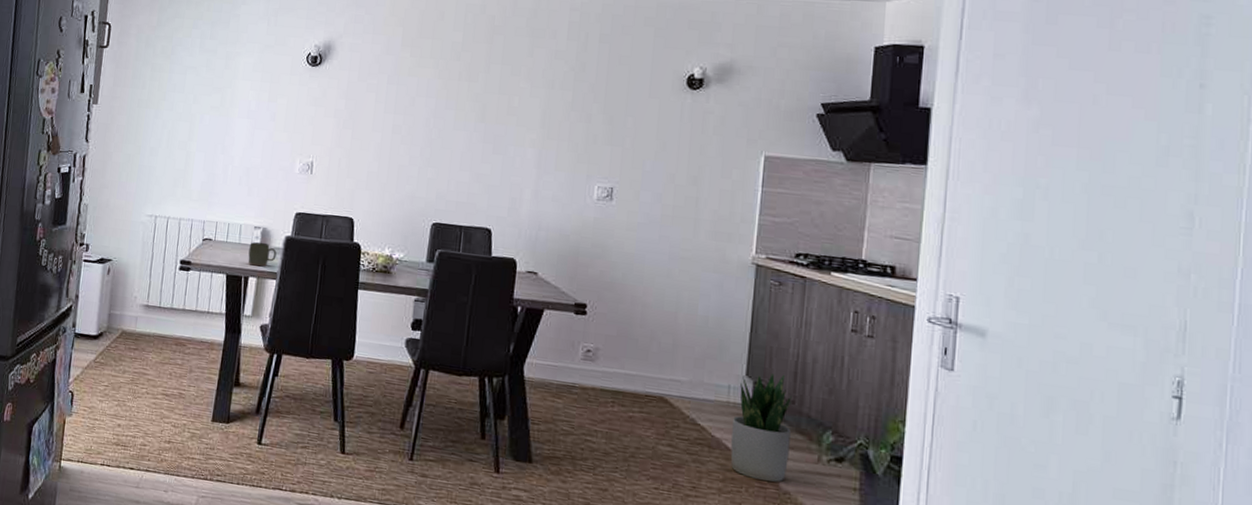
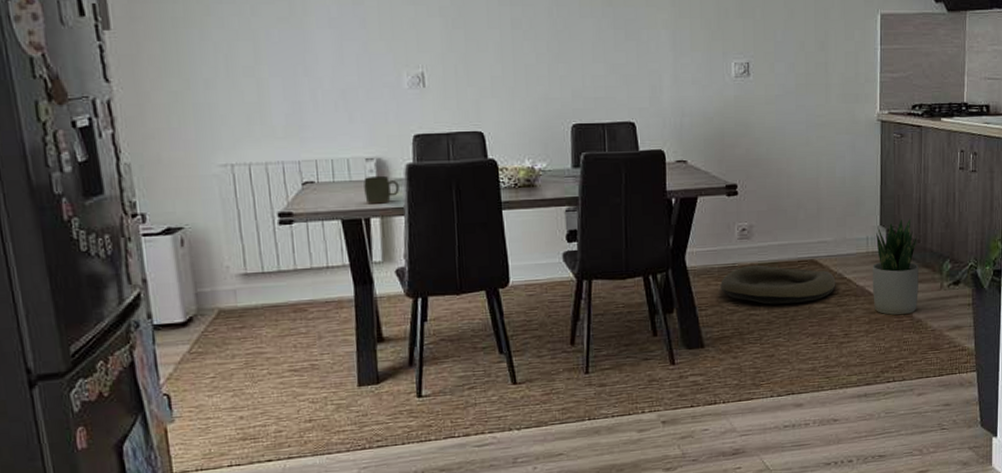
dog bed: none [557,388,687,442] -> present [720,265,836,304]

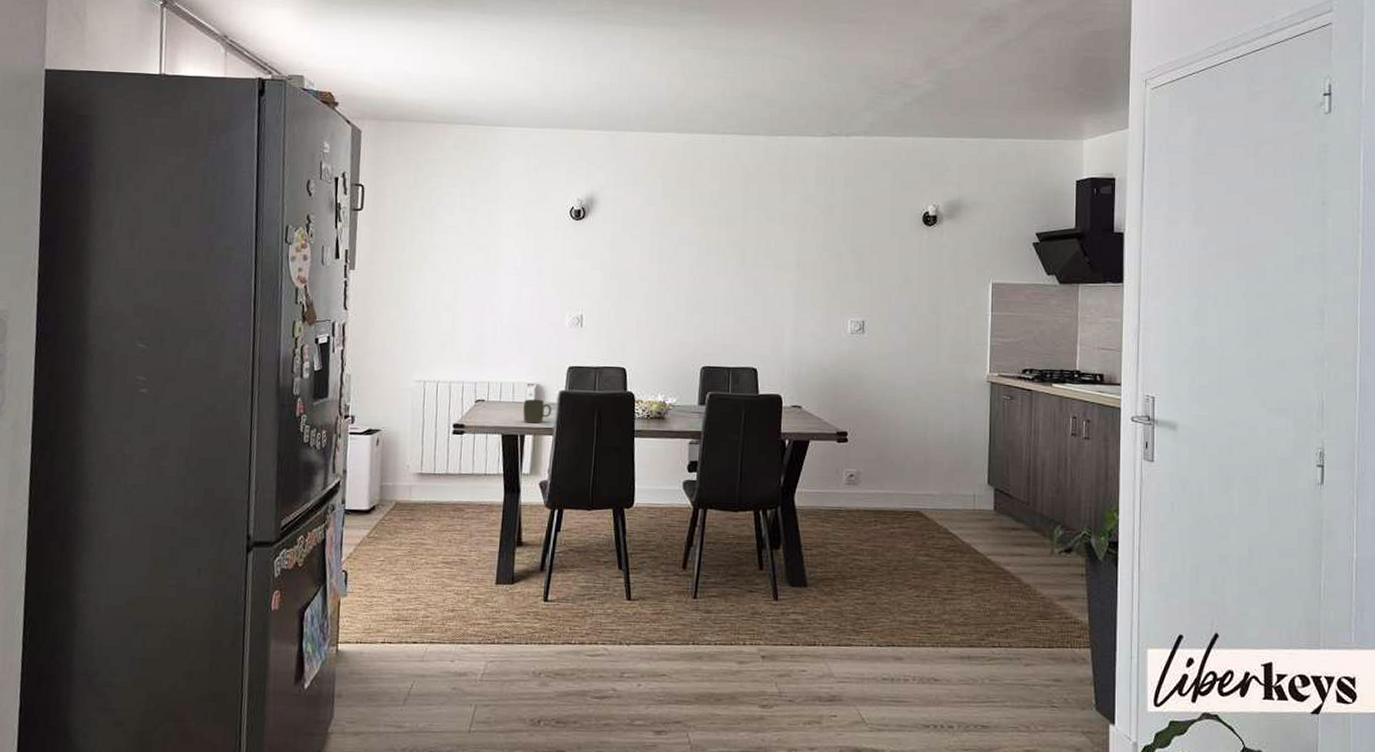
dog bed: present [720,265,836,304] -> none [826,510,941,553]
planter: present [873,219,919,316] -> none [979,480,1028,578]

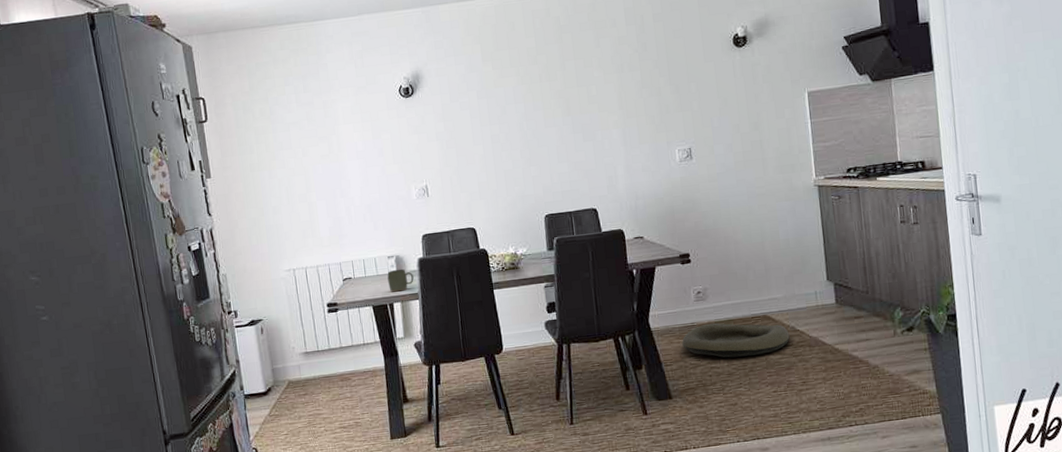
dog bed: none [826,510,941,553] -> present [682,323,790,358]

